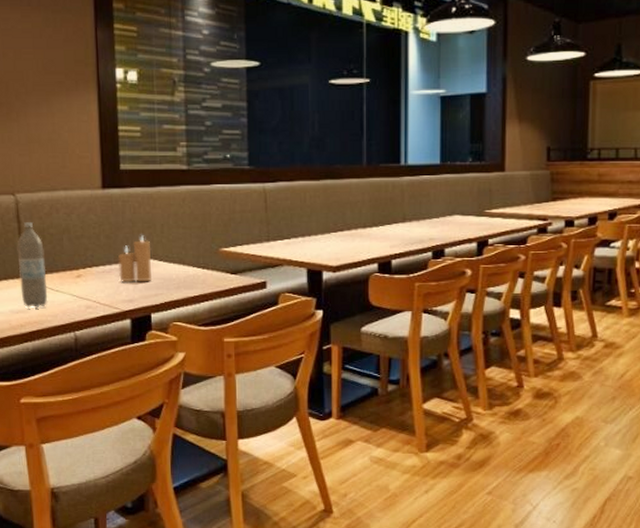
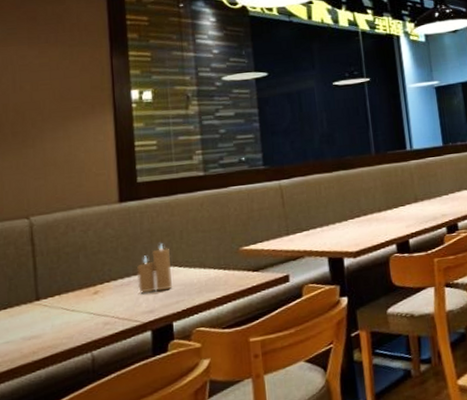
water bottle: present [17,222,48,308] -> none [30,243,63,332]

